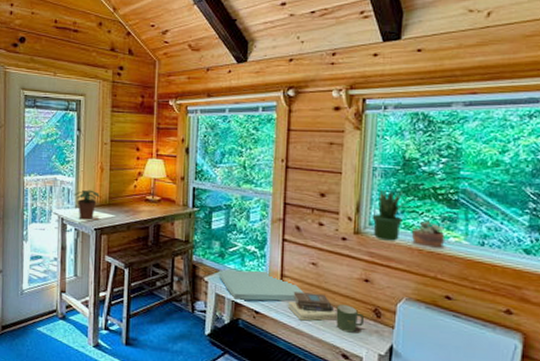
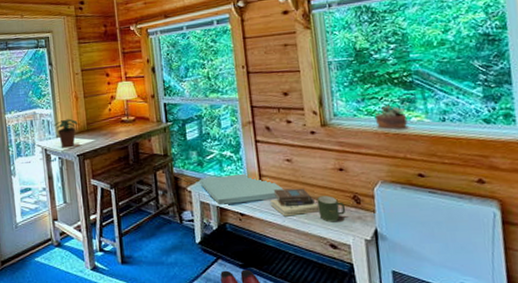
planter: present [372,188,403,242] -> none [335,80,365,130]

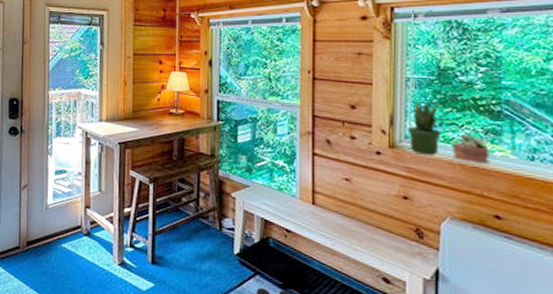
potted plant: present [53,118,78,148] -> none [97,103,123,134]
cushion: present [199,173,284,205] -> none [246,186,338,219]
books: present [270,188,320,217] -> none [322,209,376,241]
mug: present [317,196,345,222] -> none [374,223,404,255]
planter: none [335,80,365,130] -> present [407,99,441,157]

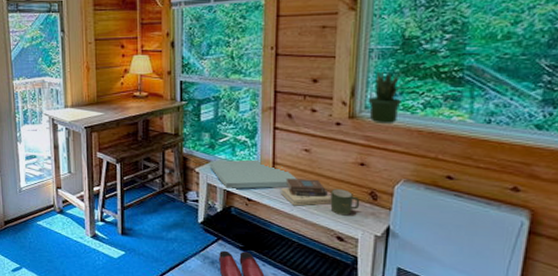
cushion: none [246,186,338,219] -> present [209,159,297,189]
books: none [322,209,376,241] -> present [281,178,332,206]
mug: none [374,223,404,255] -> present [330,189,359,216]
succulent plant: present [450,133,497,166] -> none [408,101,454,131]

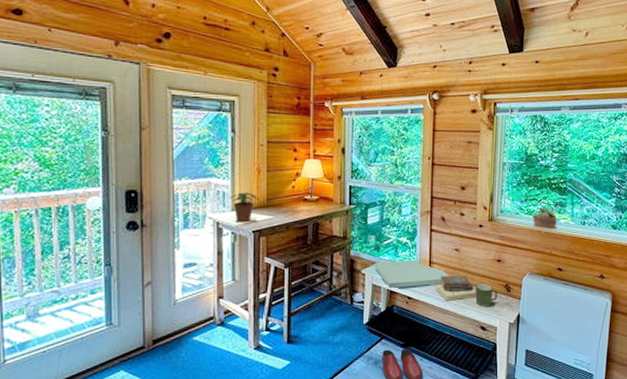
potted plant: none [62,89,88,119] -> present [229,192,257,223]
planter: present [368,70,402,125] -> none [502,180,526,226]
succulent plant: none [408,101,454,131] -> present [531,206,562,231]

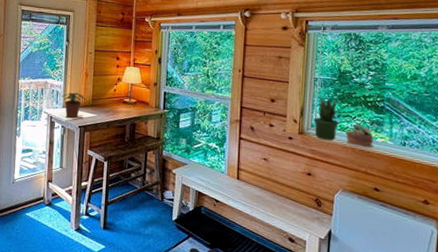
cushion: present [374,259,449,288] -> none [184,164,257,191]
books: present [436,275,477,301] -> none [243,183,285,209]
mug: present [475,283,497,307] -> none [283,195,307,219]
planter: none [502,180,526,226] -> present [313,95,339,142]

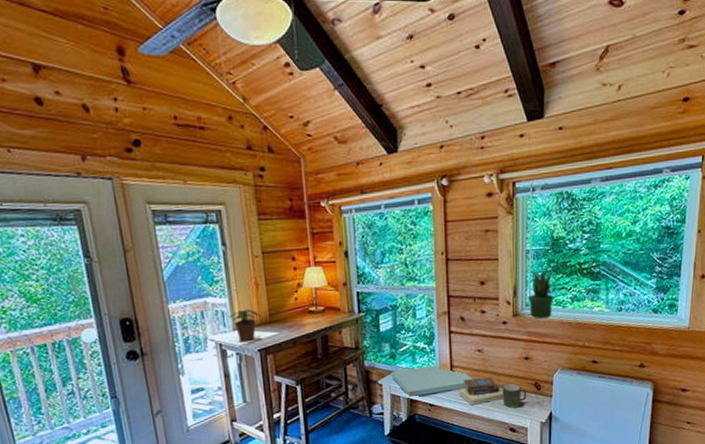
cushion: none [184,164,257,191] -> present [391,364,473,397]
books: none [243,183,285,209] -> present [459,377,504,405]
mug: none [283,195,307,219] -> present [502,383,526,408]
succulent plant: present [344,124,378,150] -> none [561,295,595,322]

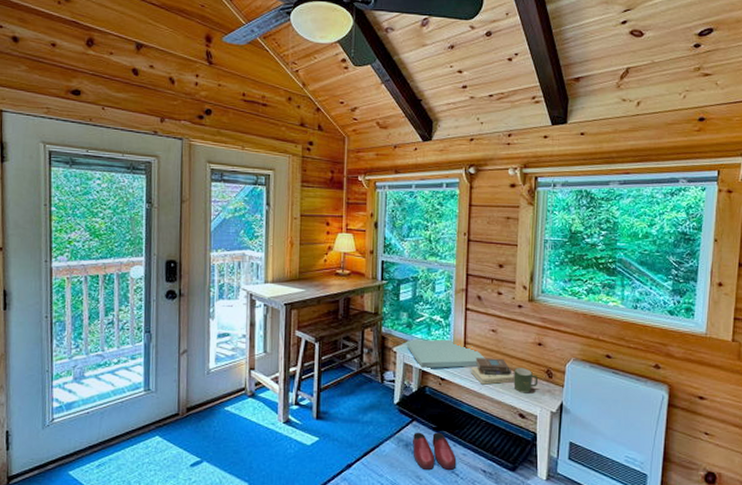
potted plant: present [229,309,259,343] -> none [262,264,290,295]
planter: present [528,269,554,320] -> none [544,258,570,308]

